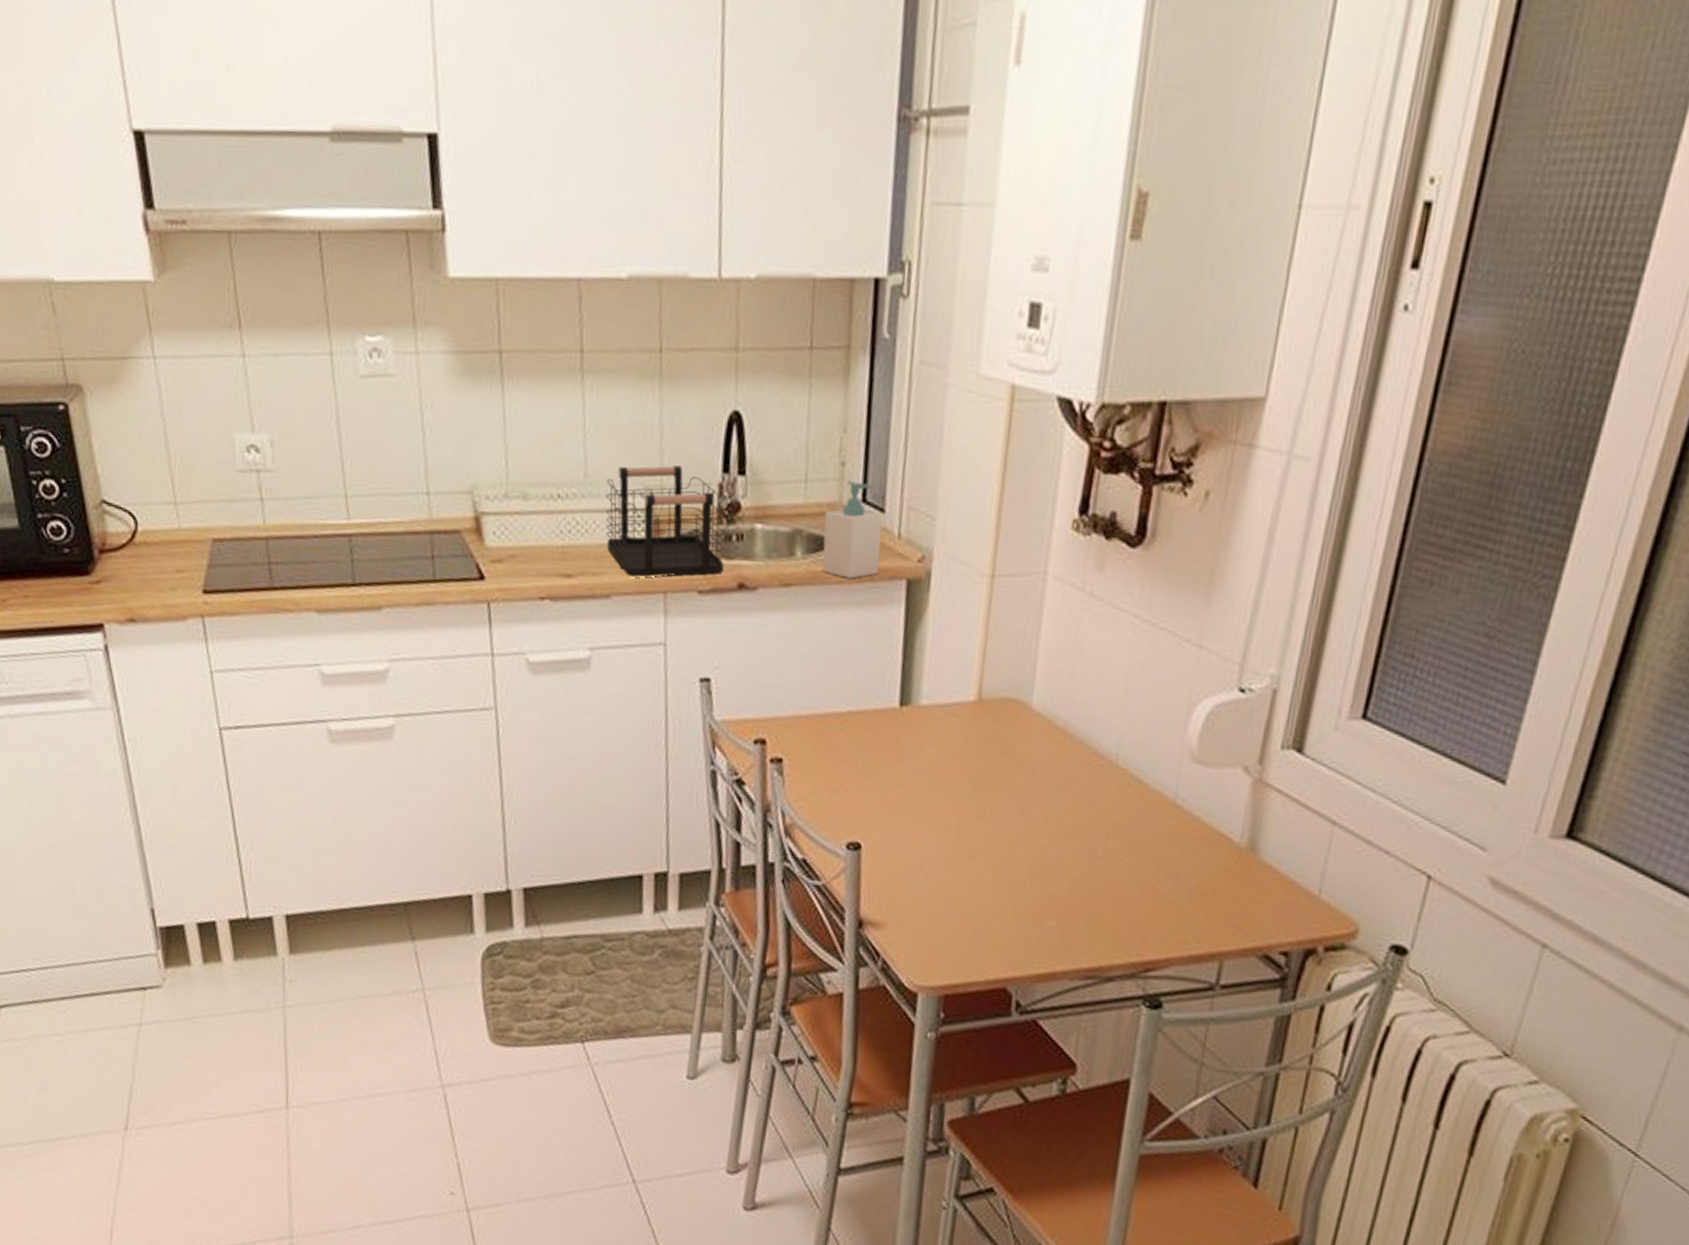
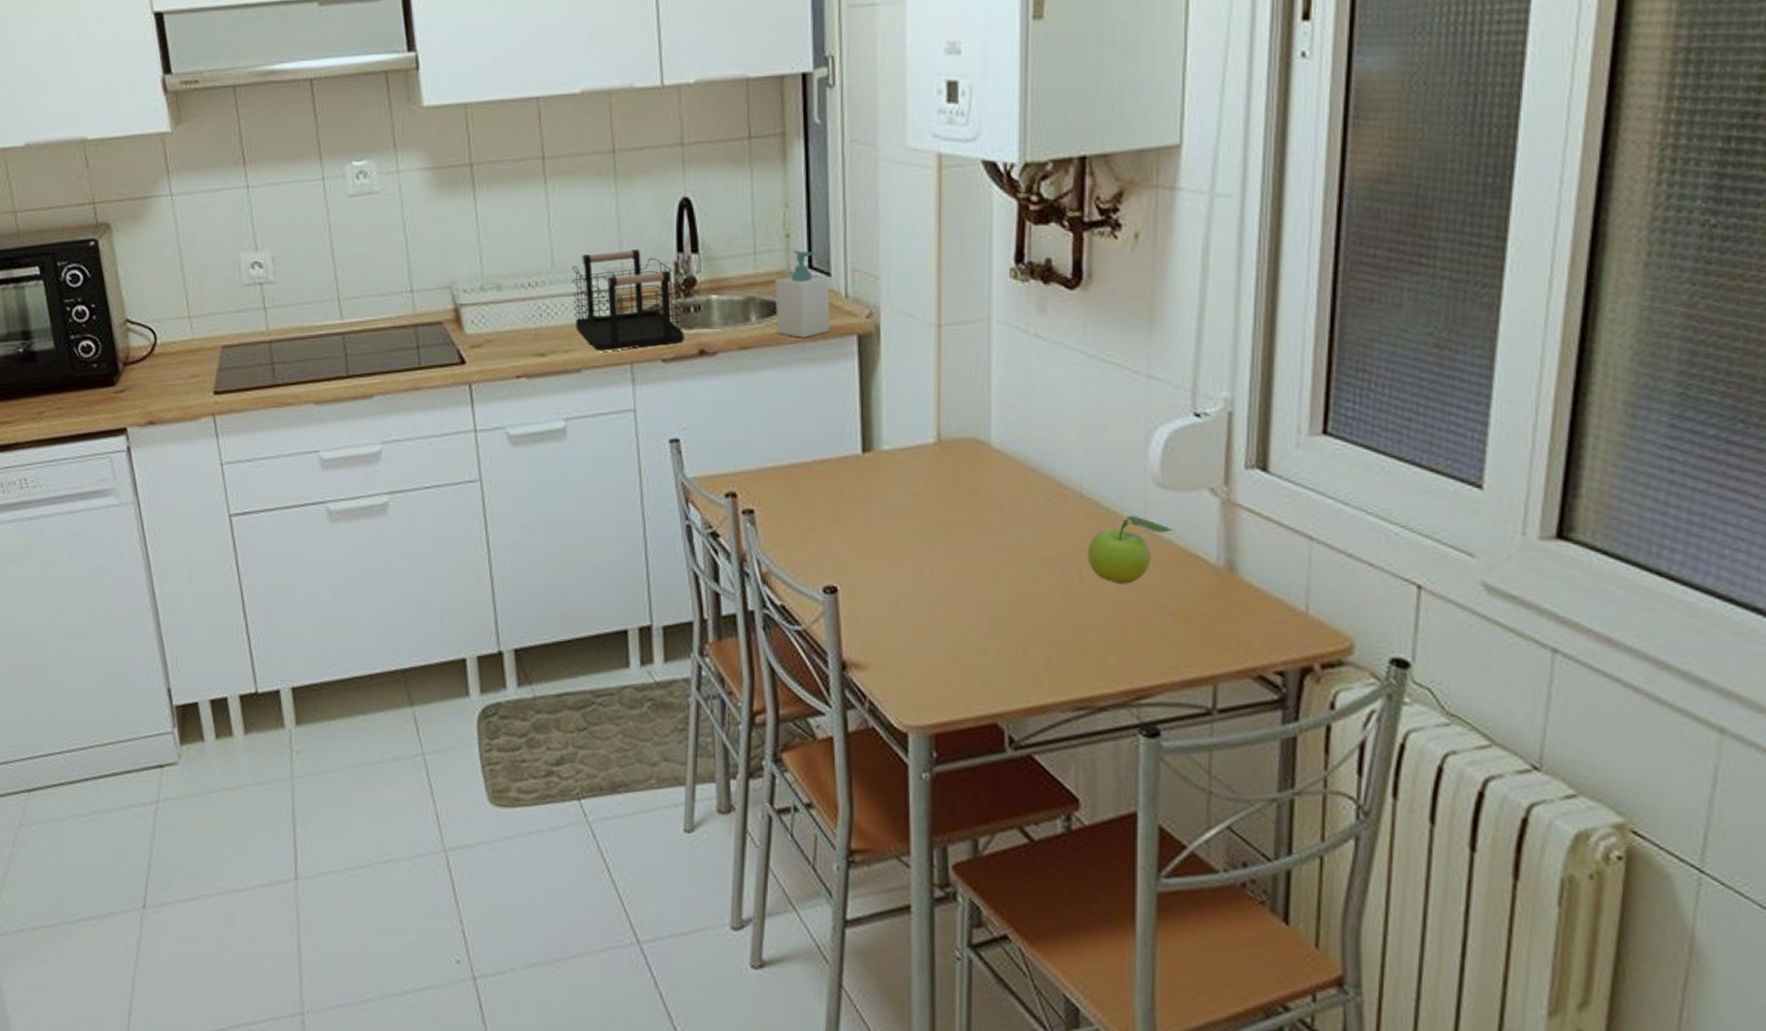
fruit: none [1114,789,1204,858] -> present [1088,515,1175,584]

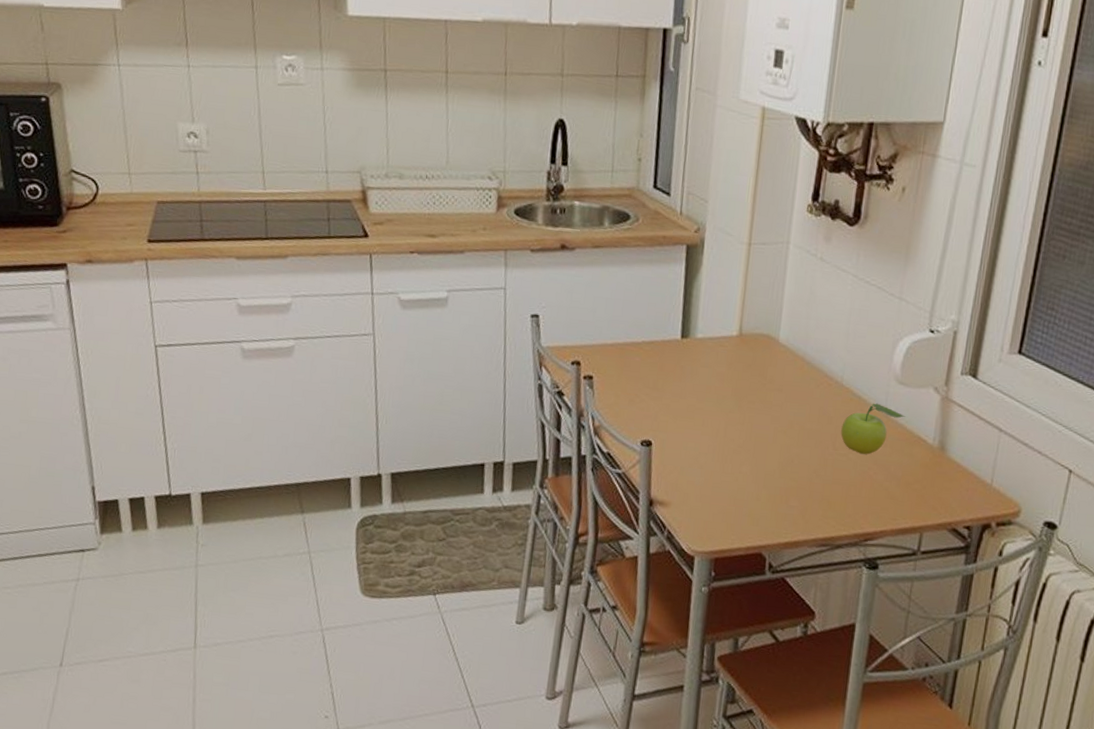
dish rack: present [571,249,685,351] -> none [462,157,552,239]
soap bottle: present [775,250,831,338] -> none [624,172,669,244]

